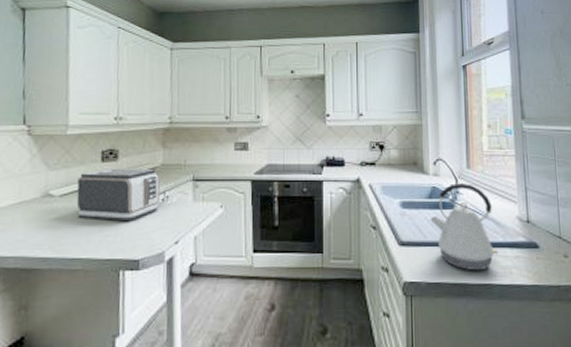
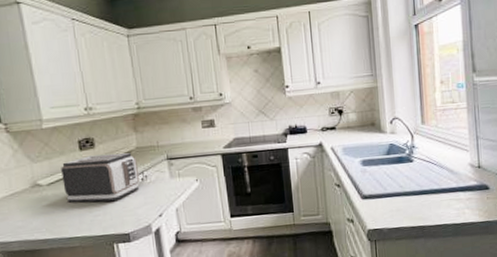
kettle: present [430,183,499,271] -> none [389,138,453,214]

